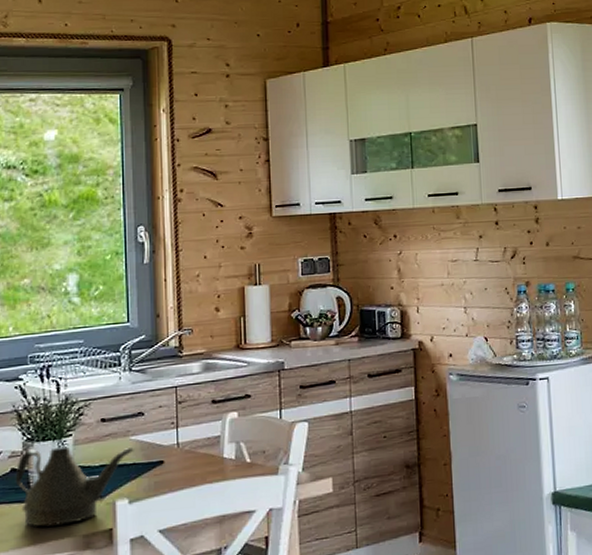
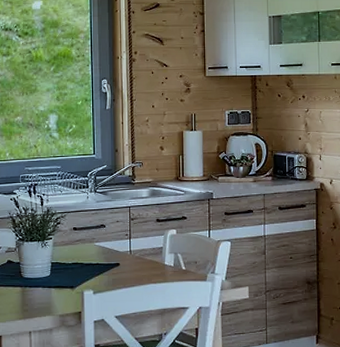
teapot: present [15,446,134,528] -> none [10,247,98,306]

